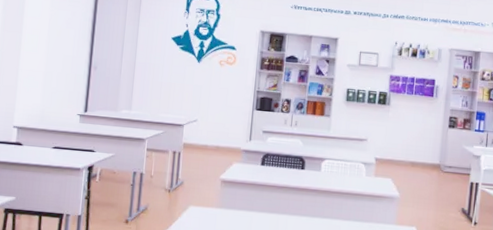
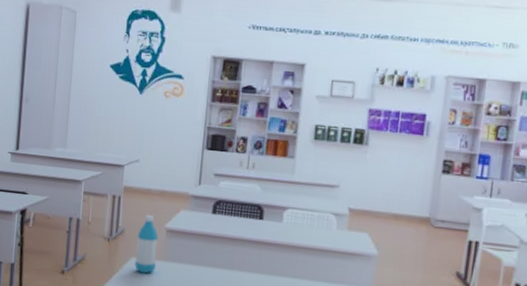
water bottle: none [193,168,214,220] -> present [134,215,159,274]

